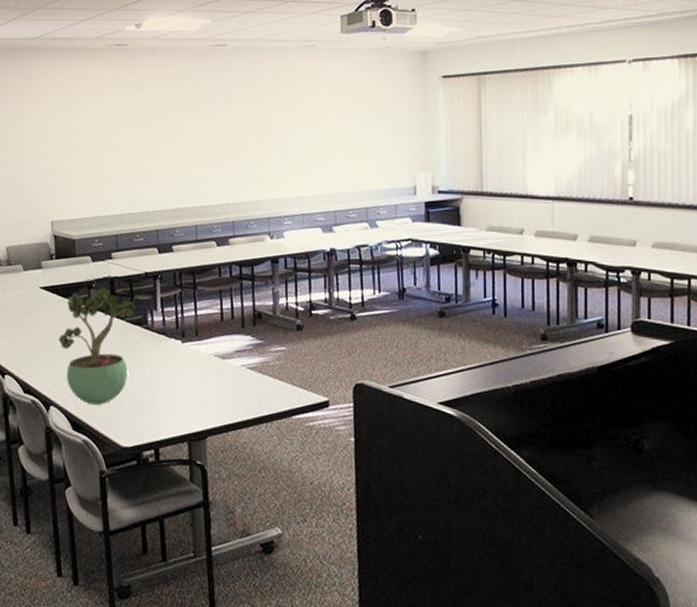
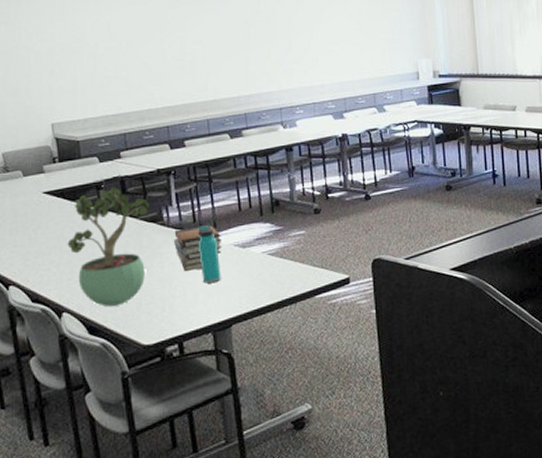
book stack: none [155,332,203,377] -> present [173,224,222,271]
water bottle: none [179,332,200,392] -> present [198,224,221,284]

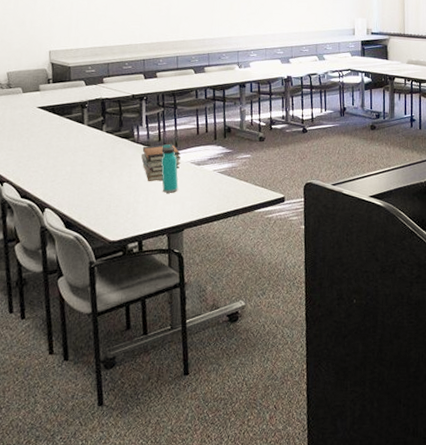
potted plant: present [67,186,149,306] -> none [54,106,124,206]

